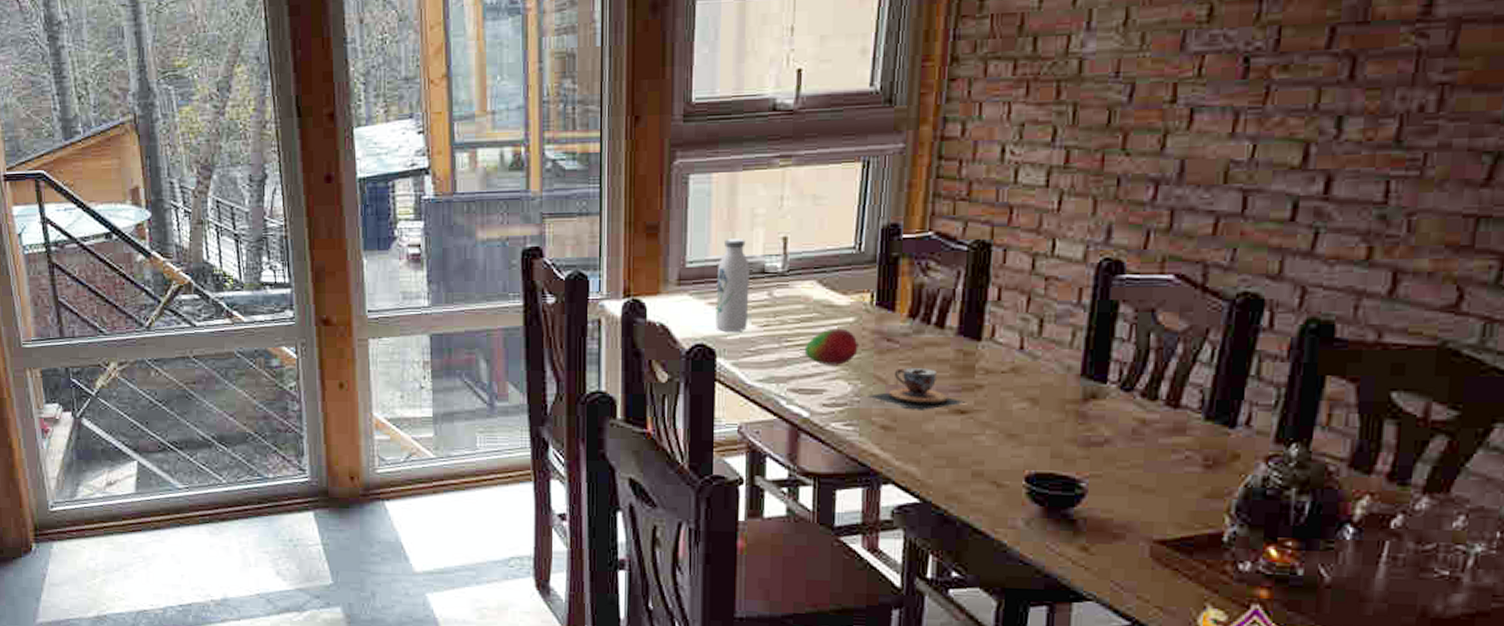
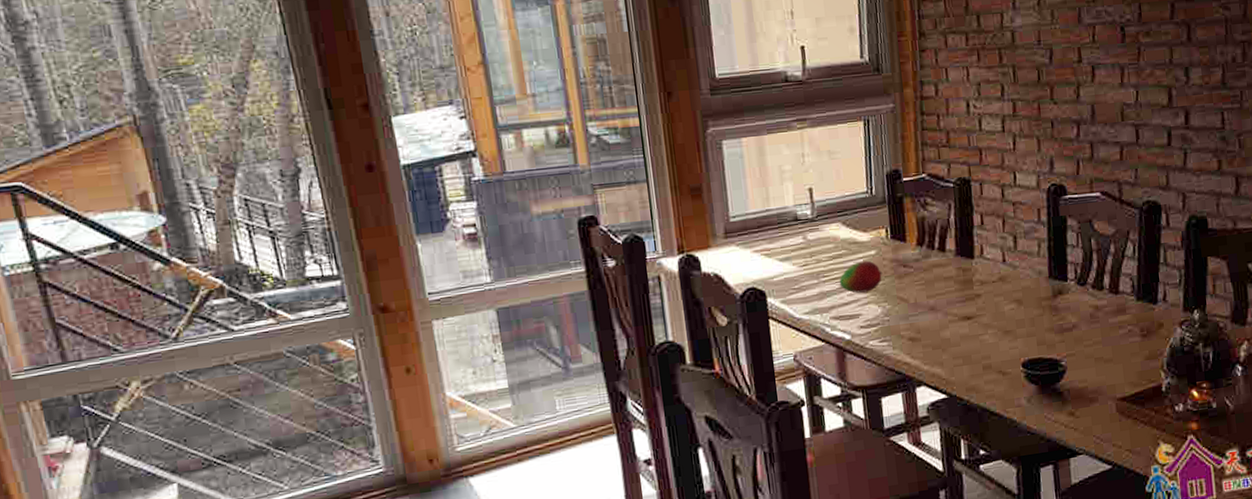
water bottle: present [715,239,750,331] -> none [757,192,789,275]
teacup: present [868,367,966,410] -> none [895,285,970,322]

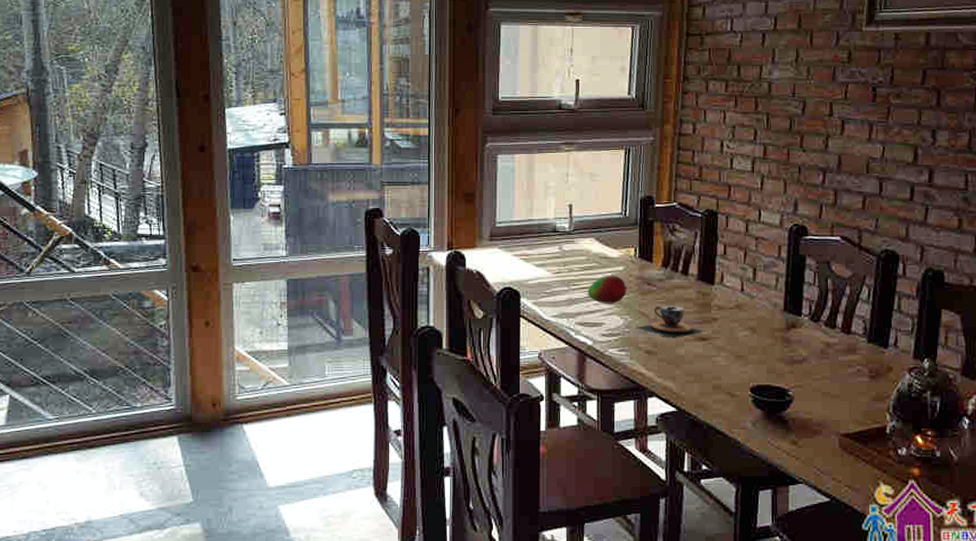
teacup: none [895,285,970,322] -> present [635,305,706,338]

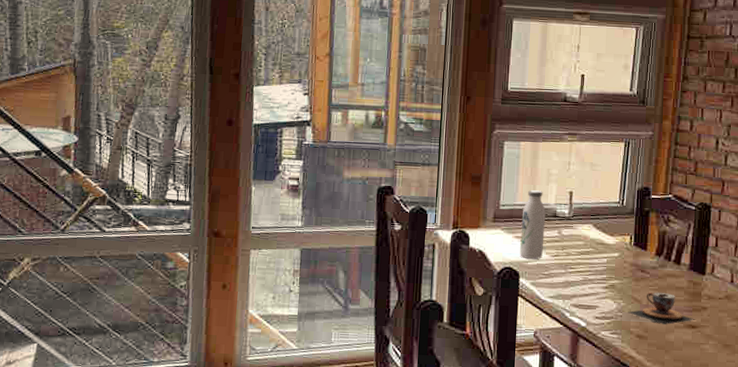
water bottle: none [520,205,545,277] -> present [520,190,546,259]
fruit: present [587,275,628,304] -> none [583,260,622,288]

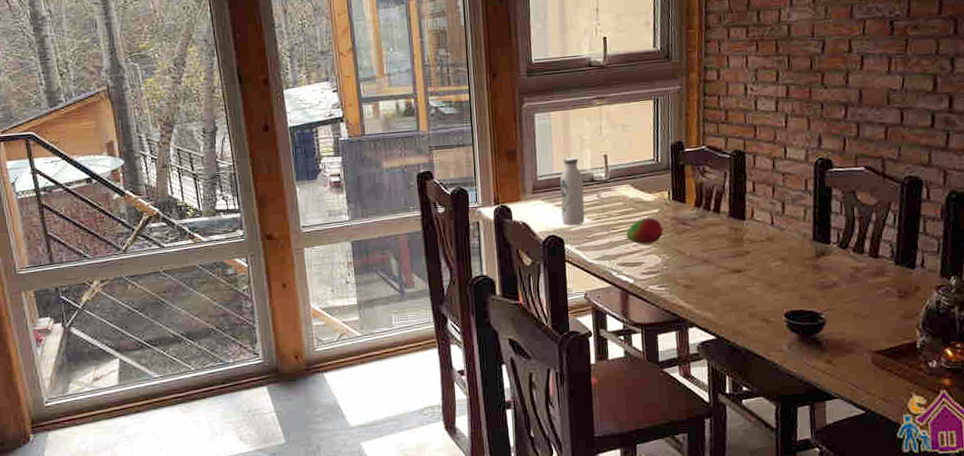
fruit: none [583,260,622,288] -> present [626,217,664,245]
teacup: present [628,292,695,325] -> none [673,241,740,273]

